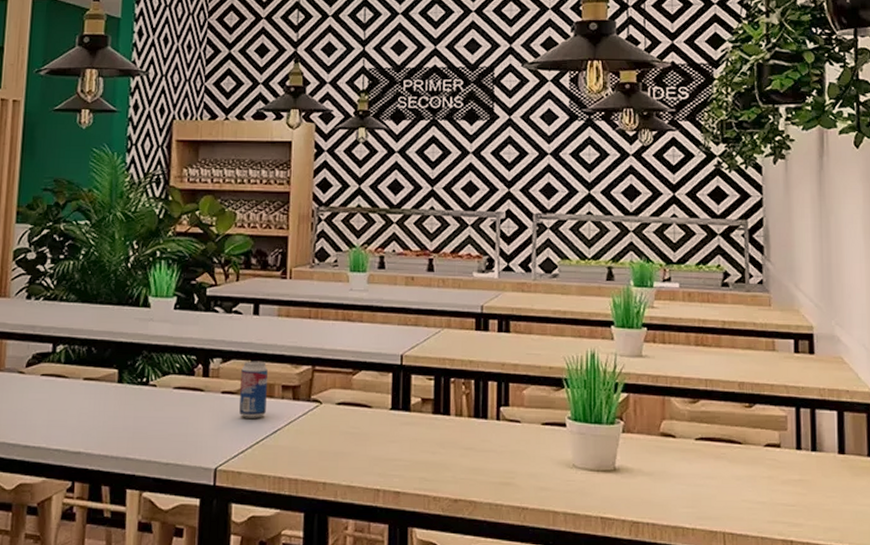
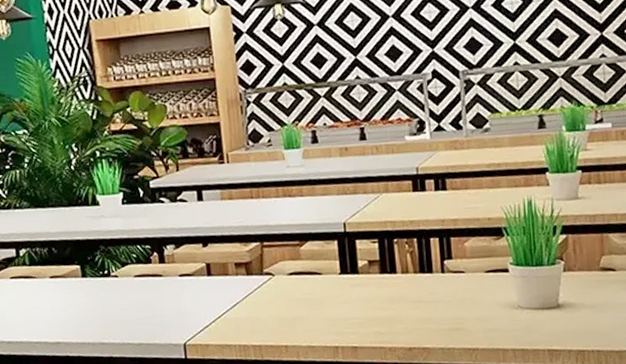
beverage can: present [239,361,268,419] -> none [194,243,223,297]

